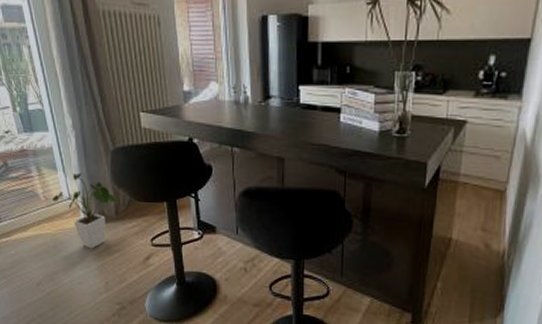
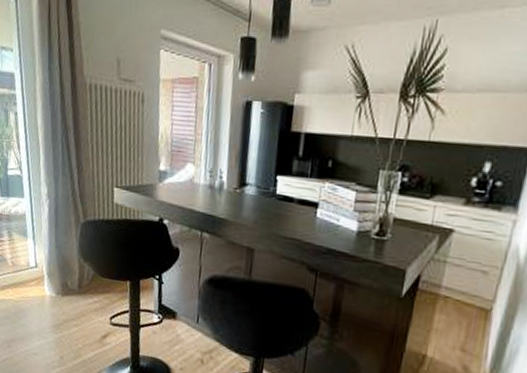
house plant: present [53,172,118,249] -> none [19,242,82,321]

